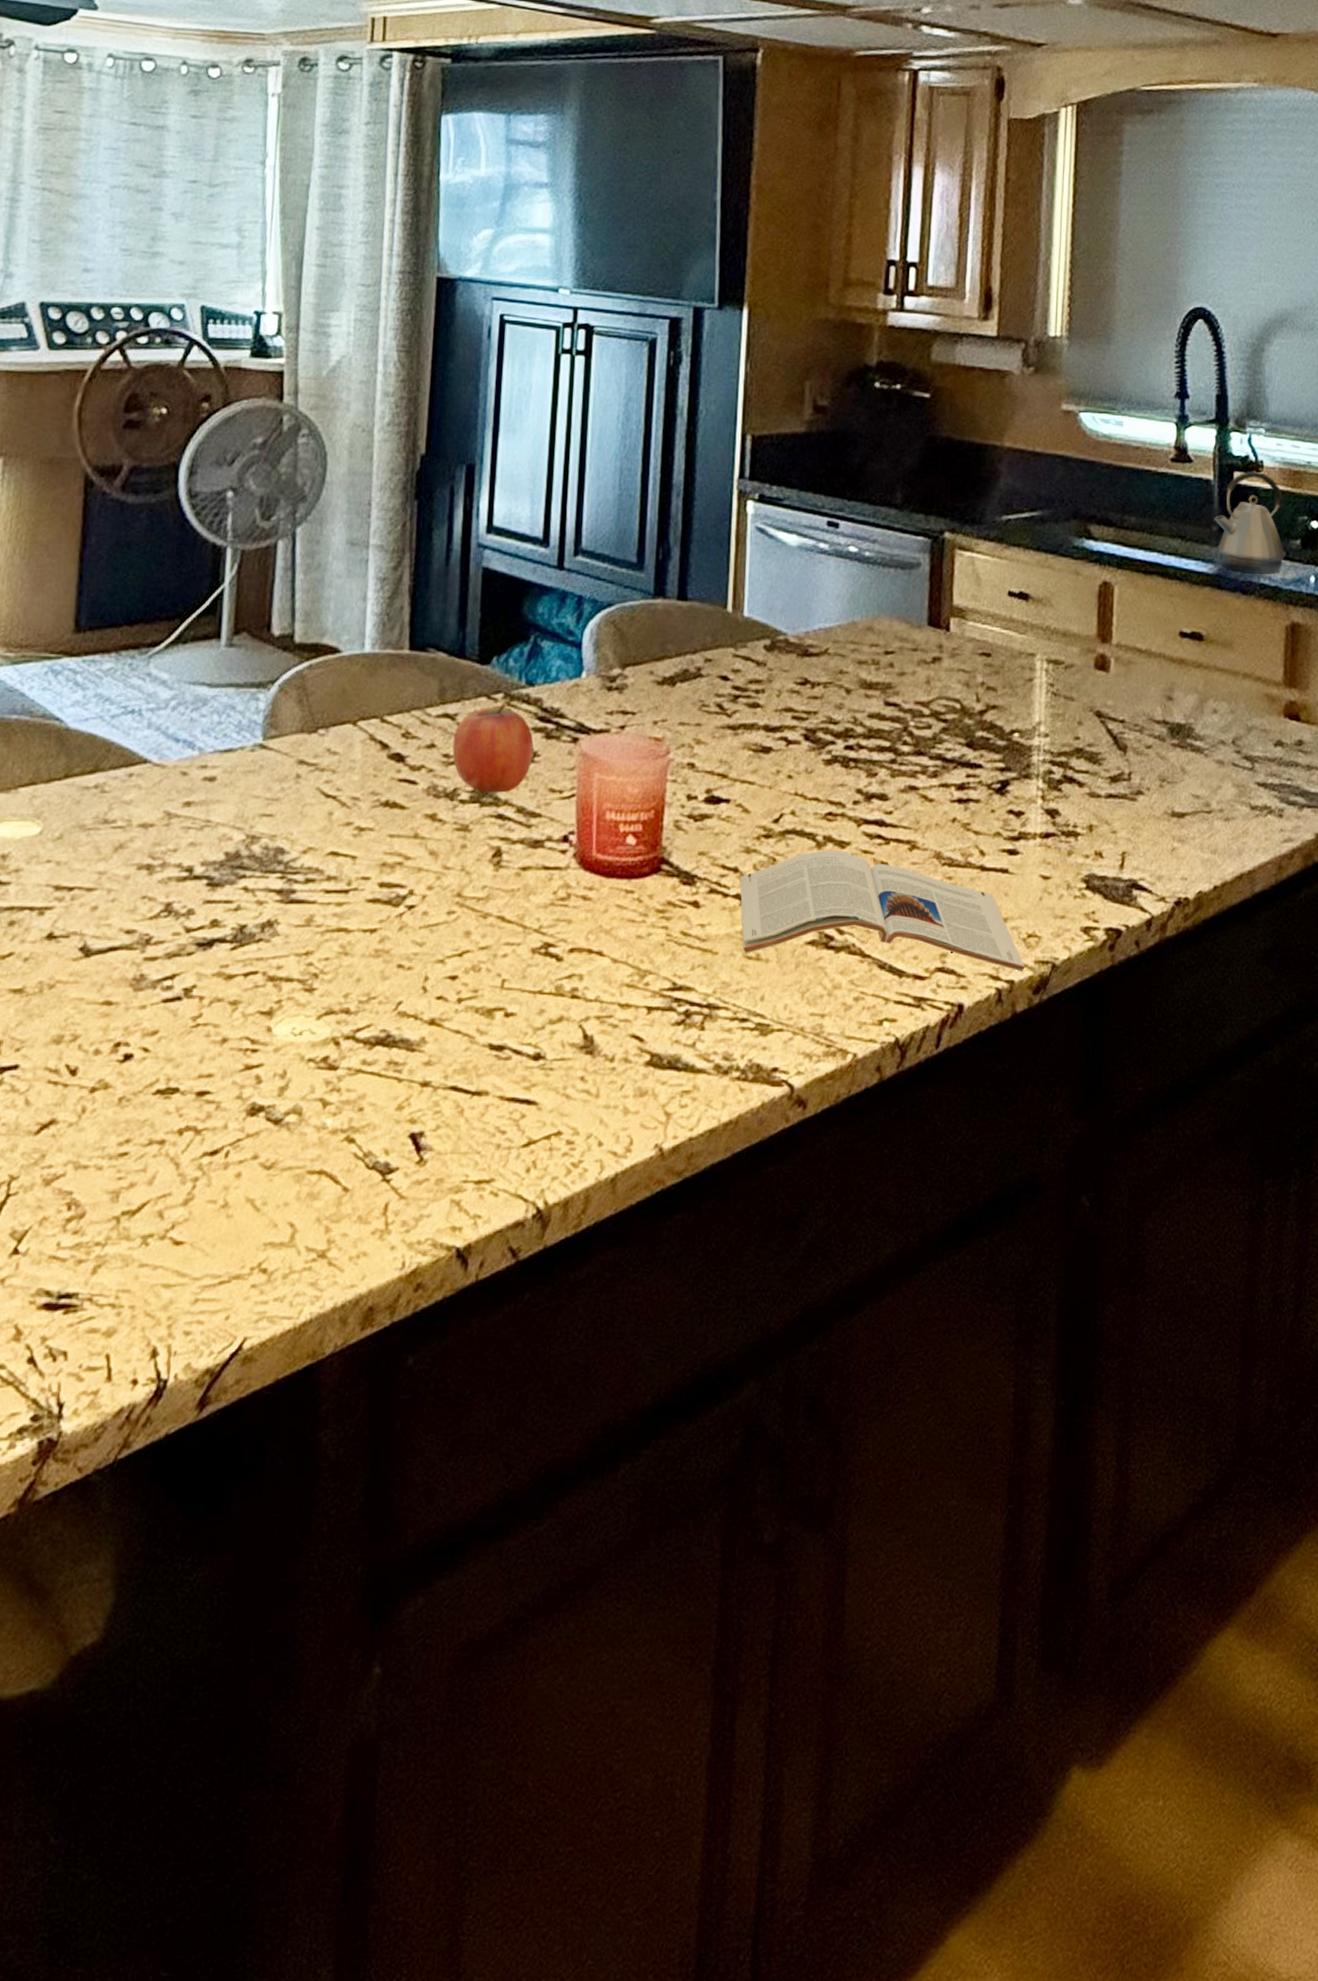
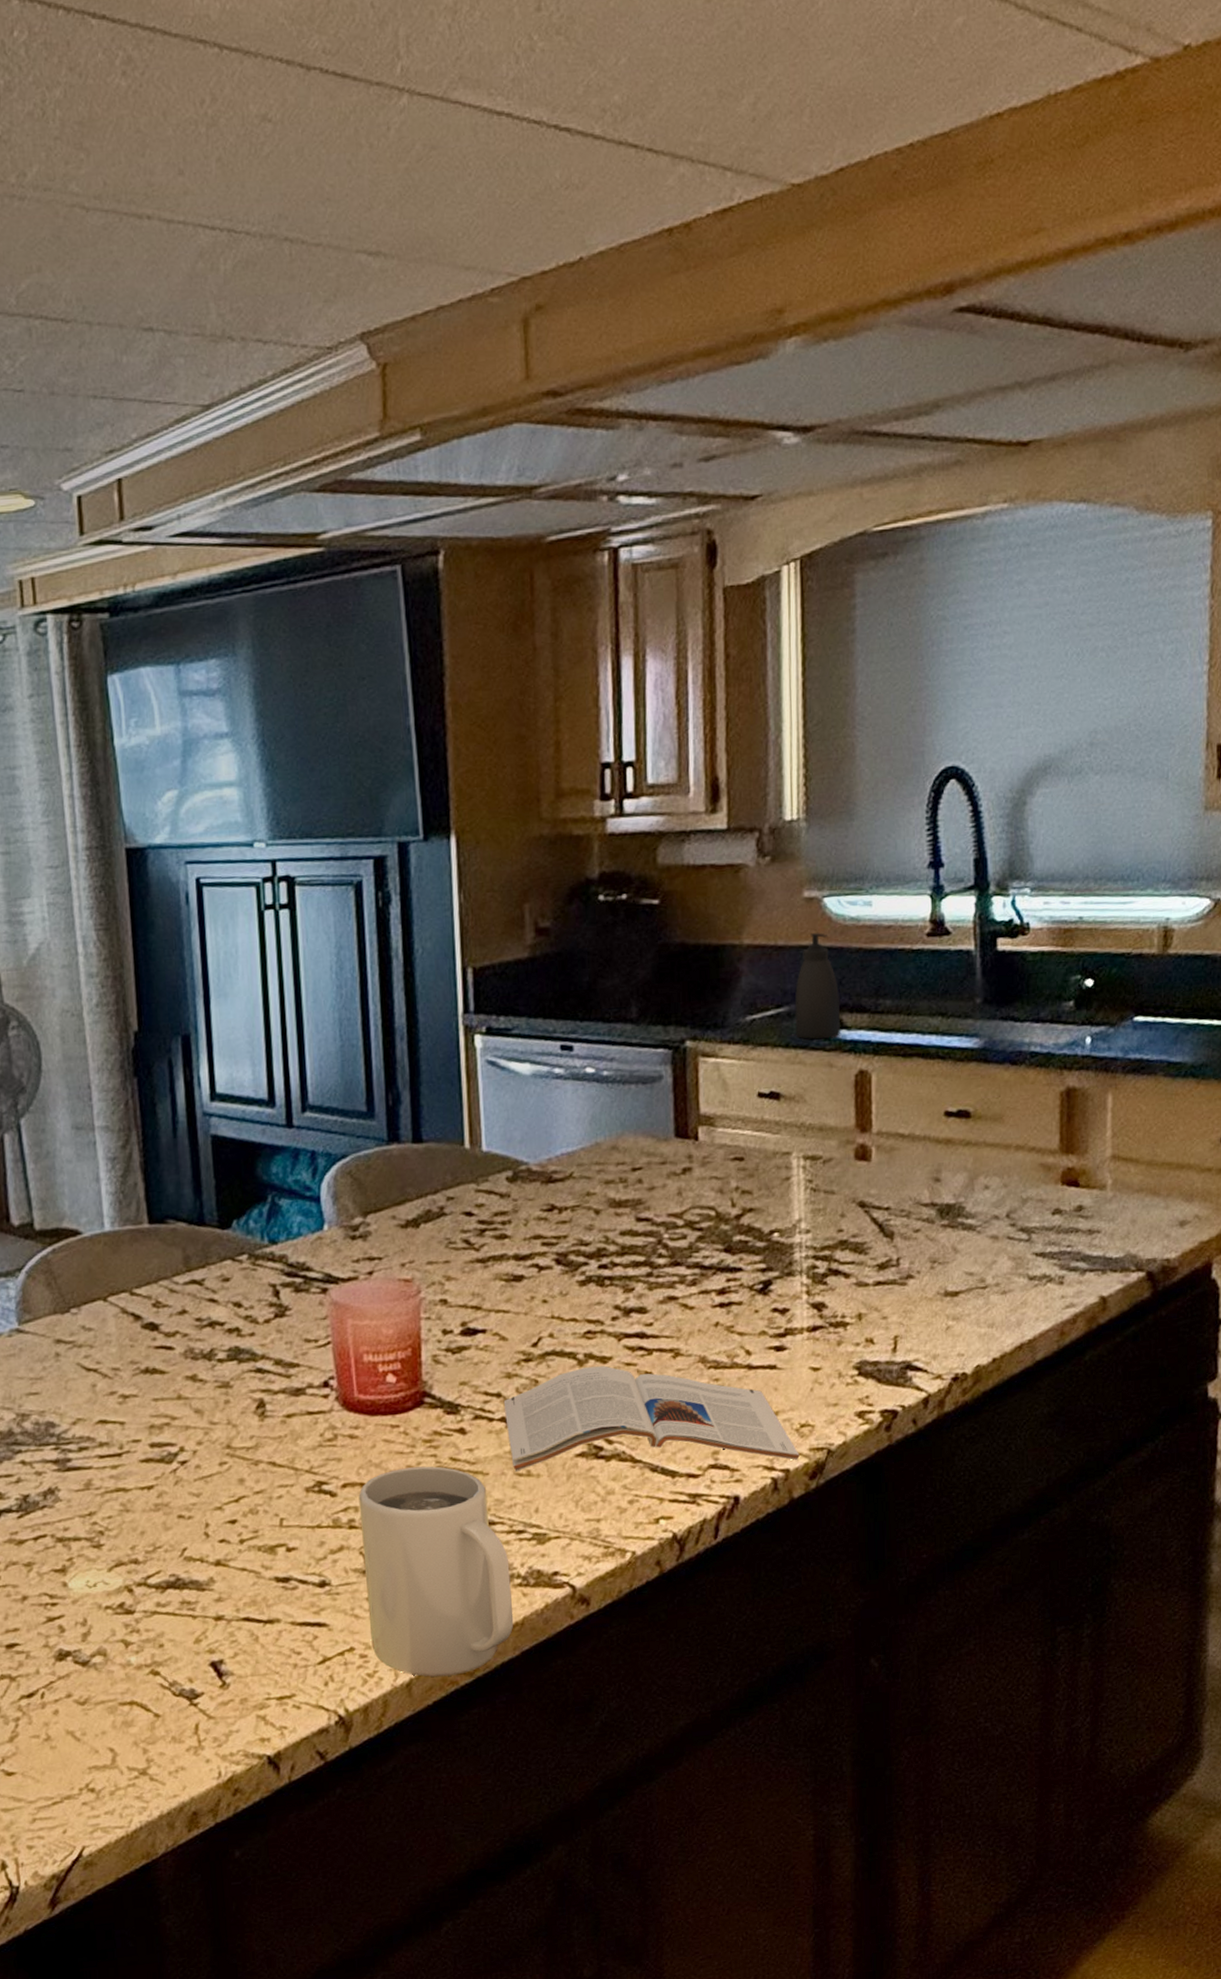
fruit: present [452,704,534,793] -> none [203,1264,285,1350]
mug: none [580,938,730,1174] -> present [358,1466,514,1677]
soap dispenser: none [1047,444,1089,547] -> present [795,933,840,1040]
kettle: present [1214,471,1286,574] -> none [977,935,1058,1043]

